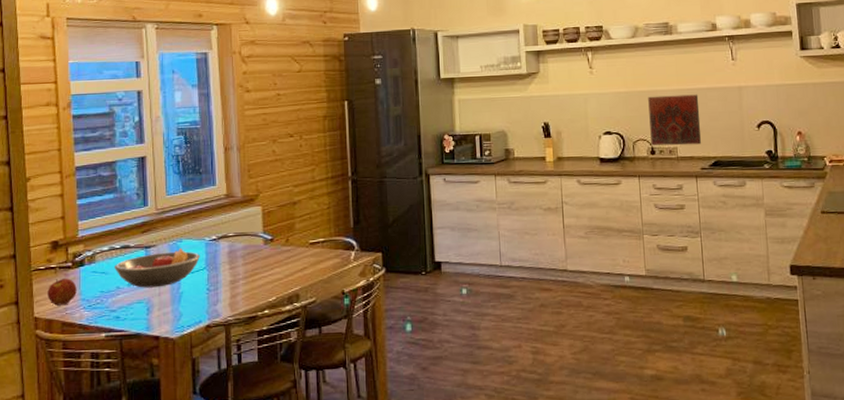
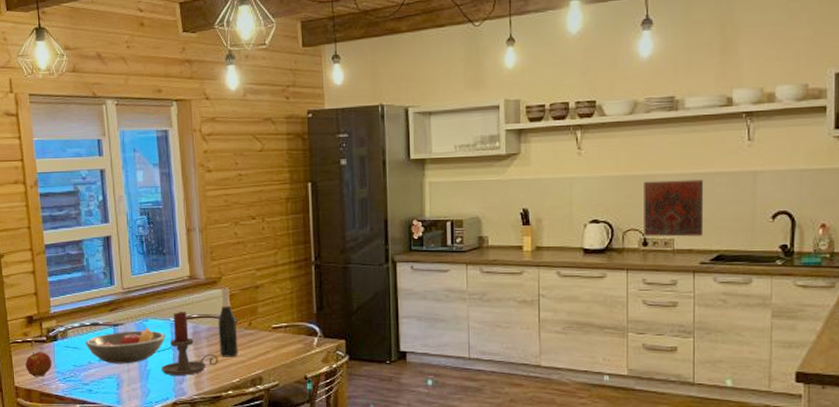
candle holder: none [195,231,254,297] -> present [162,312,218,375]
wine bottle: none [255,204,275,276] -> present [218,287,238,357]

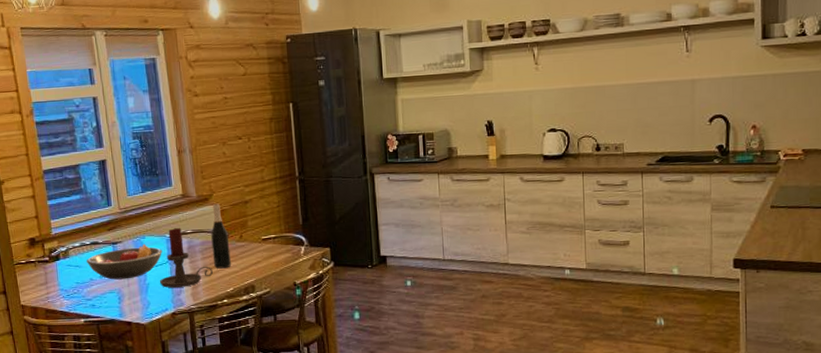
apple: present [25,351,52,377] -> none [30,270,56,295]
decorative tile: present [644,179,704,237] -> none [595,88,650,142]

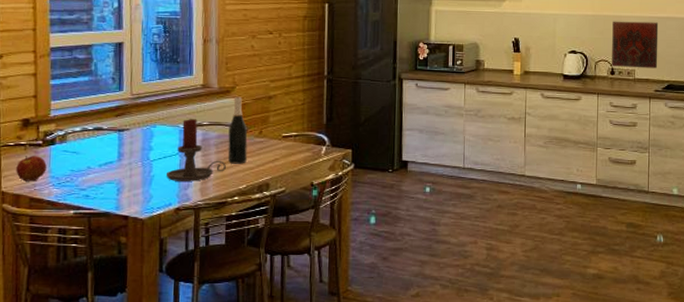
apple: none [30,270,56,295] -> present [16,155,47,182]
fruit bowl: present [86,243,162,280] -> none [85,133,173,170]
decorative tile: none [595,88,650,142] -> present [612,21,659,69]

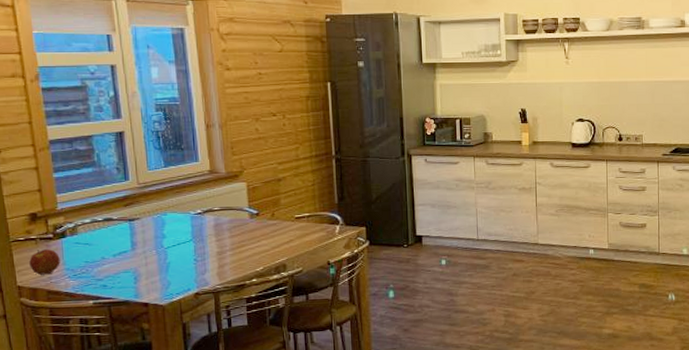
candle holder: present [167,119,226,181] -> none [182,205,241,267]
wine bottle: present [227,96,248,164] -> none [240,180,262,247]
decorative tile: present [612,21,659,69] -> none [619,86,665,133]

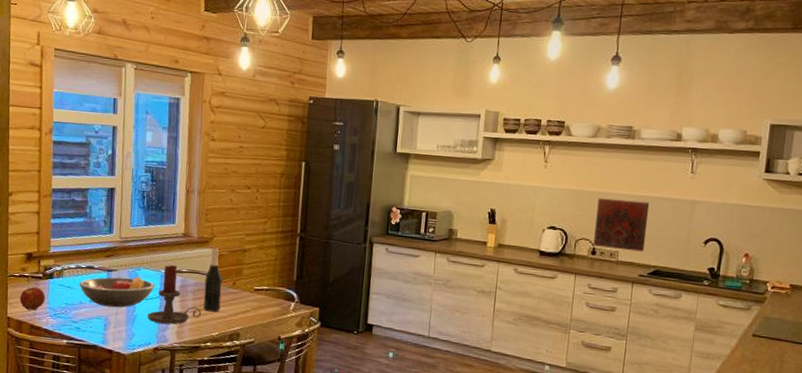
fruit bowl: none [97,220,186,259] -> present [78,275,155,308]
candle holder: none [182,205,241,267] -> present [148,265,201,325]
wine bottle: none [240,180,262,247] -> present [202,247,223,312]
decorative tile: none [619,86,665,133] -> present [593,198,650,252]

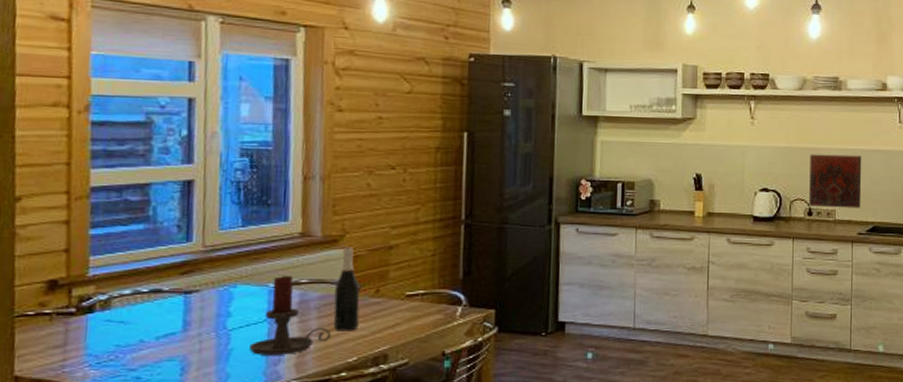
apple: present [20,286,45,310] -> none [36,326,81,362]
fruit bowl: present [78,275,155,308] -> none [137,294,260,343]

